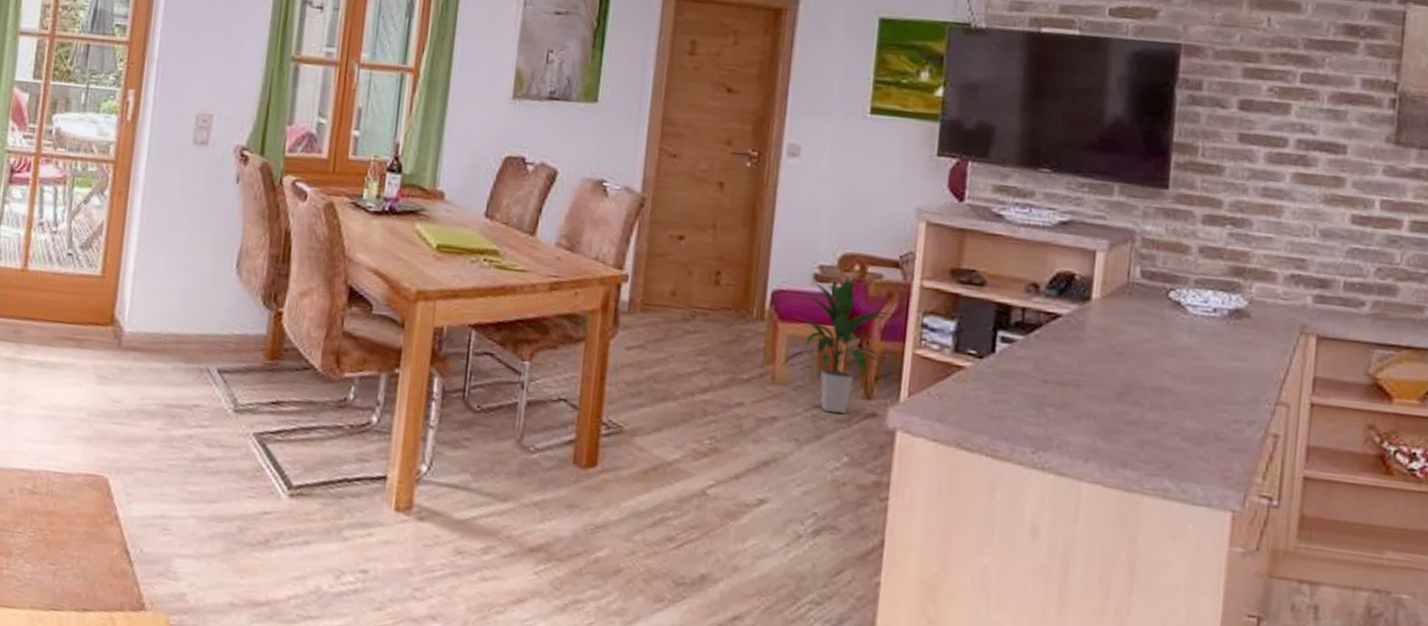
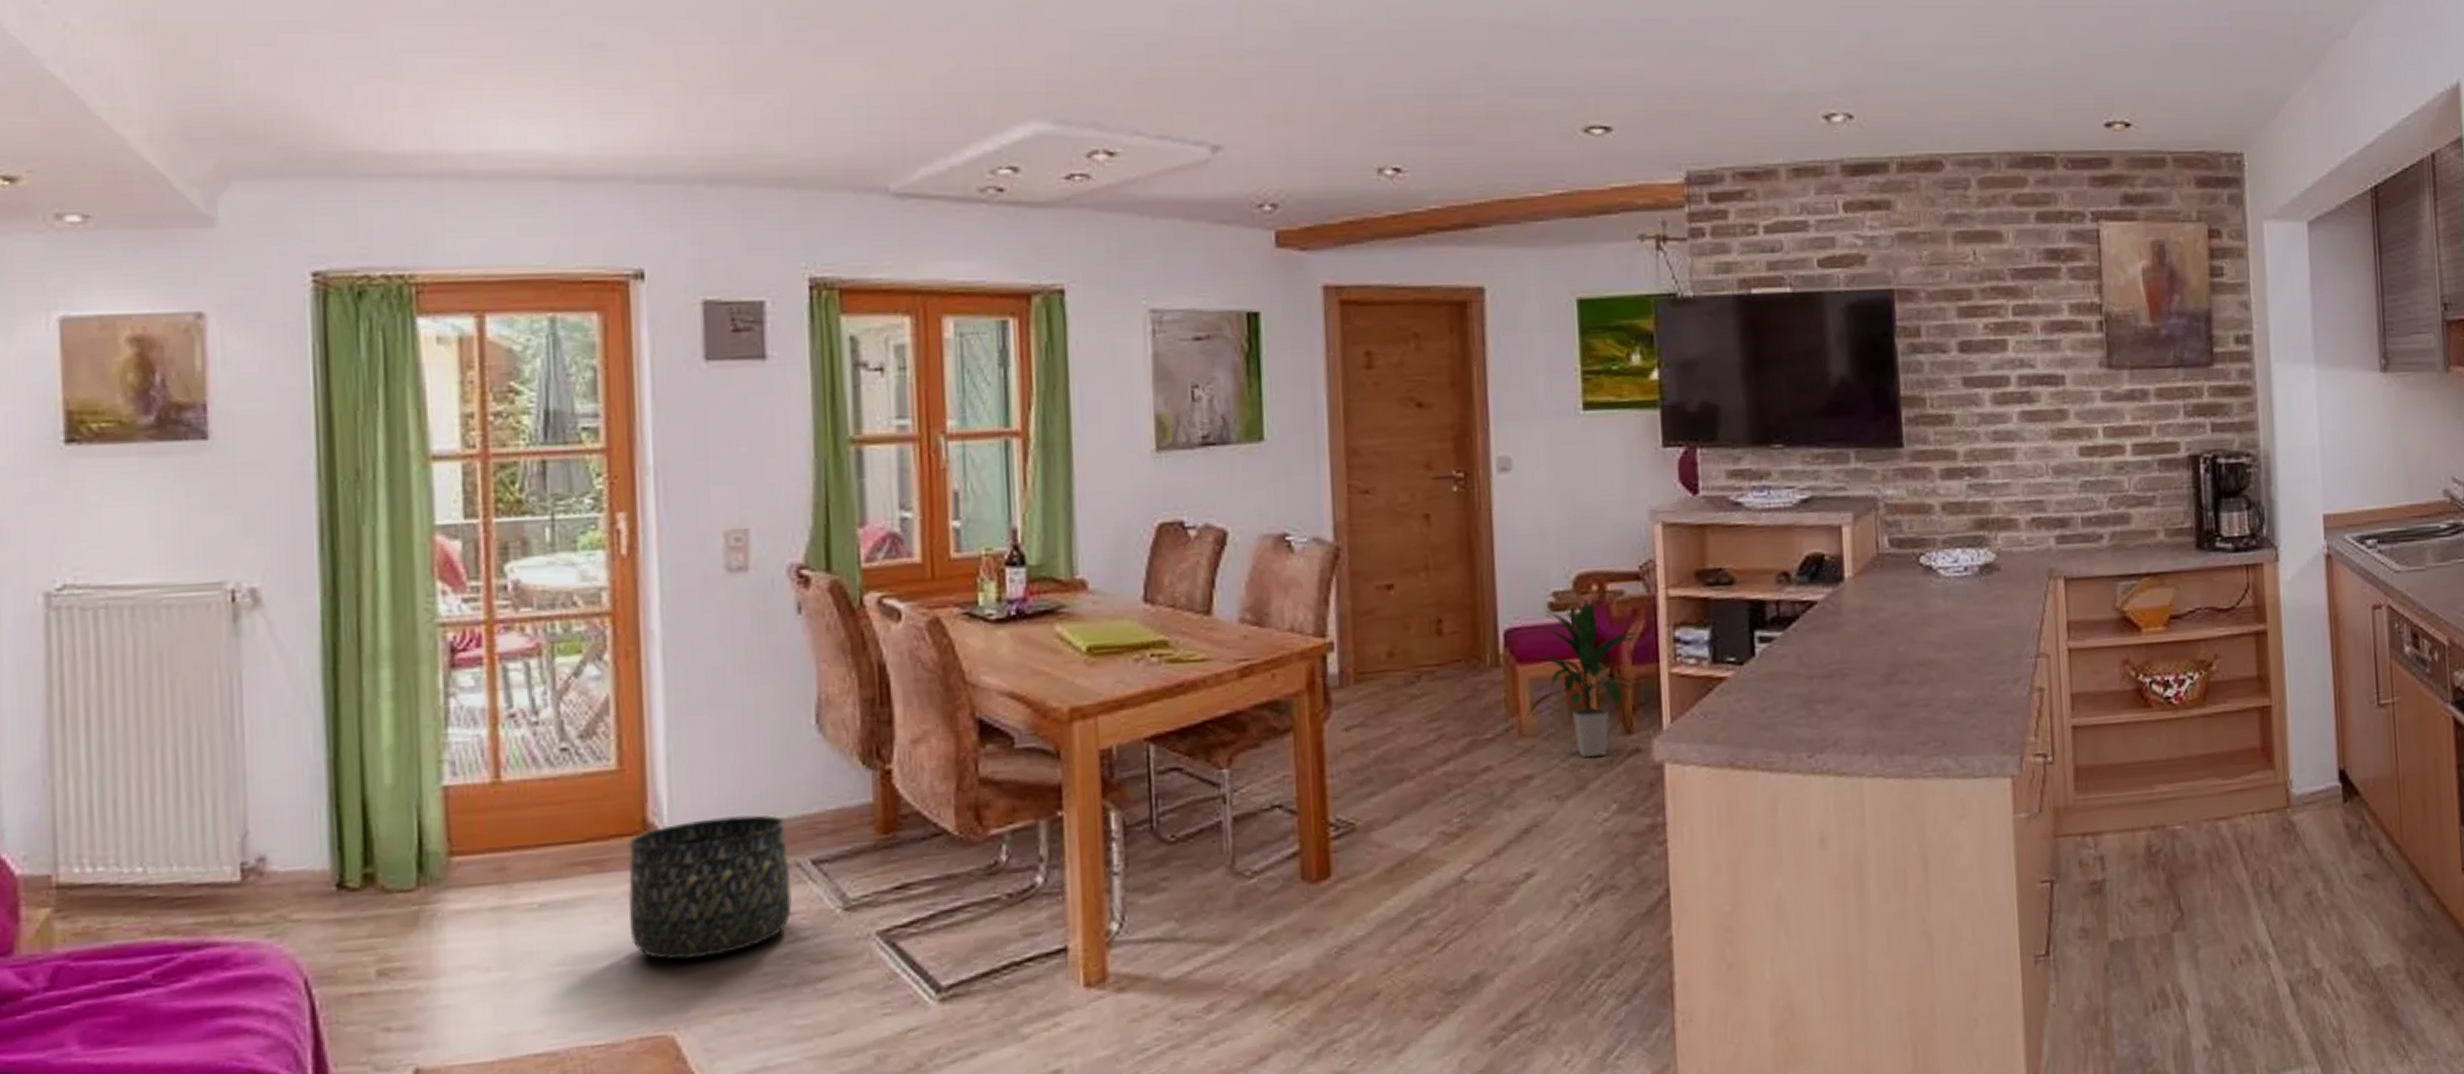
basket: none [91,323,205,426] -> present [628,815,792,960]

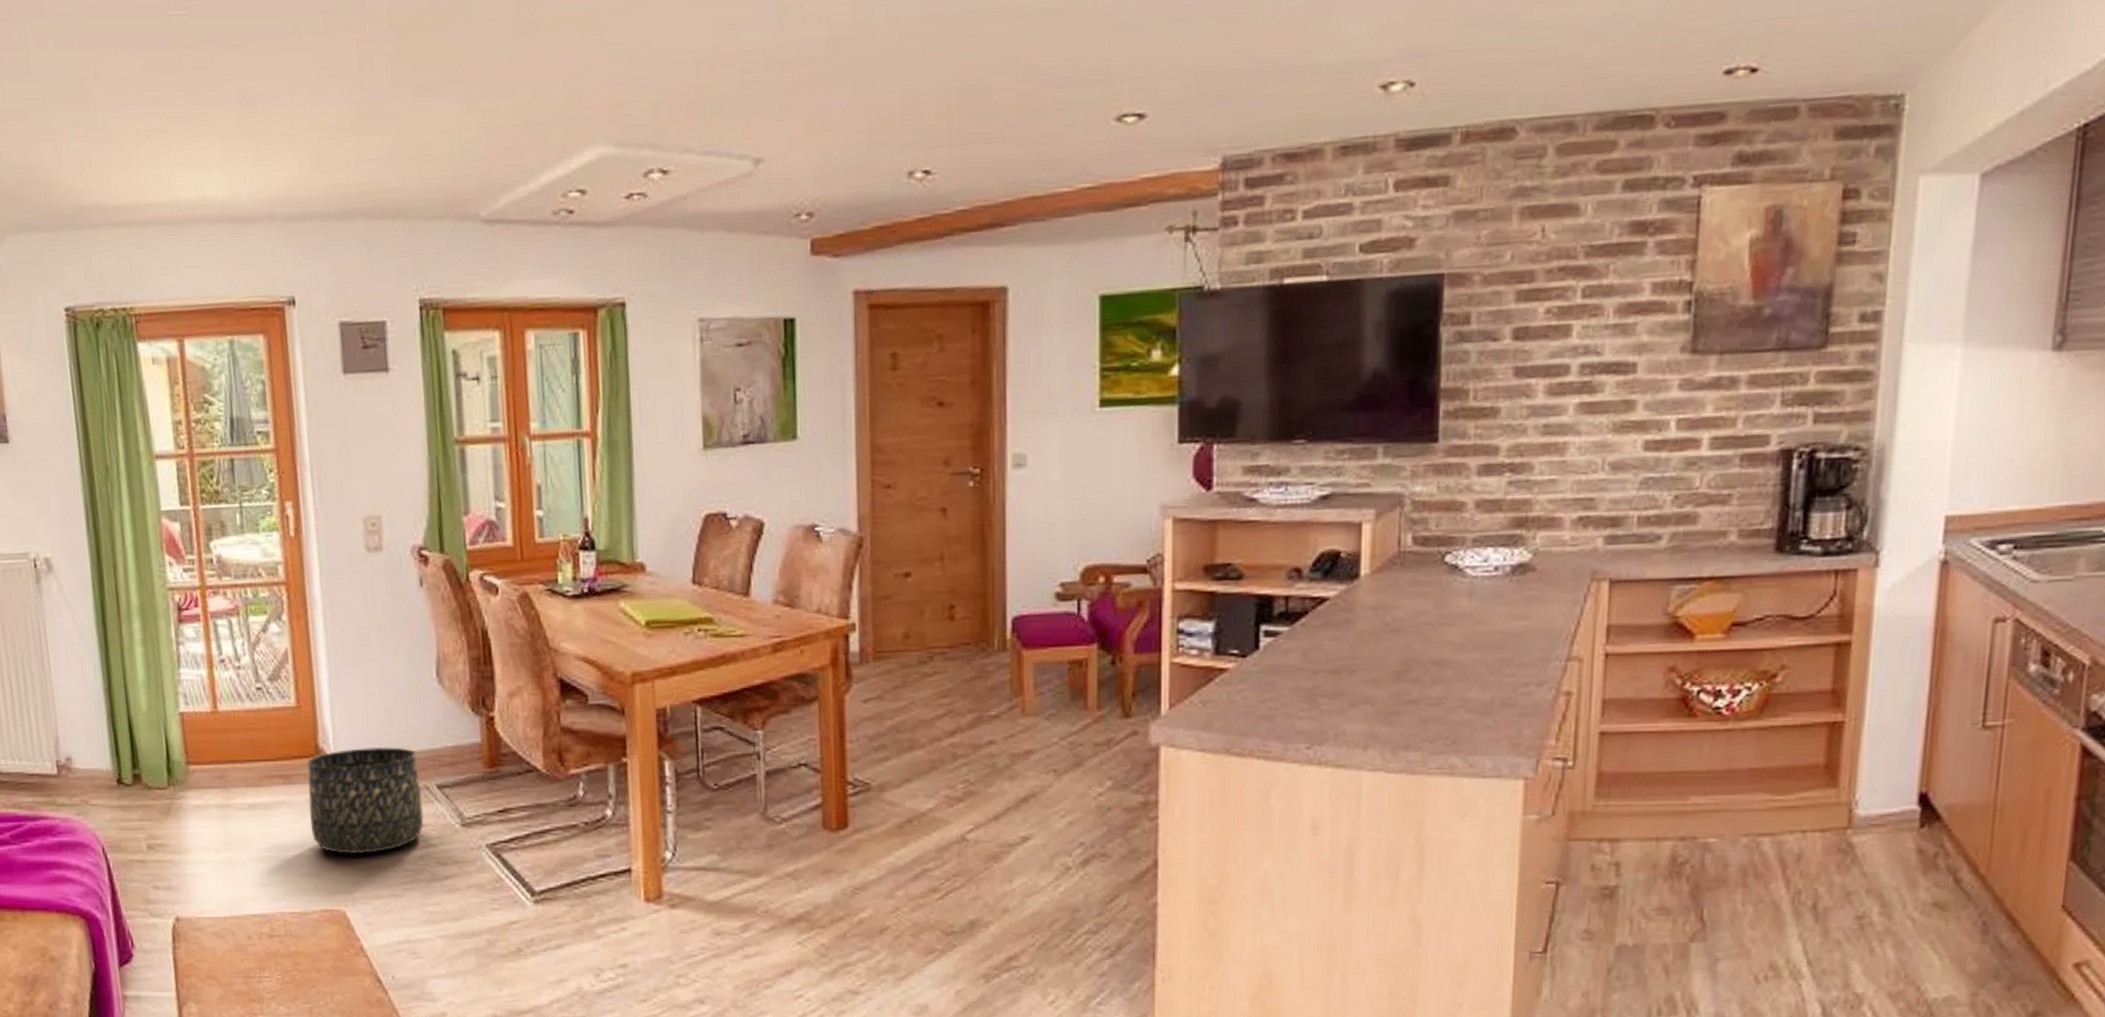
indoor plant: present [1525,599,1641,758] -> none [1028,590,1145,738]

